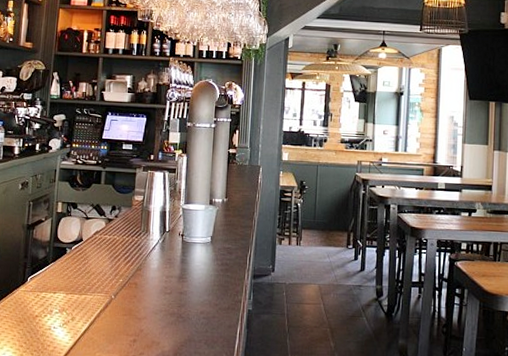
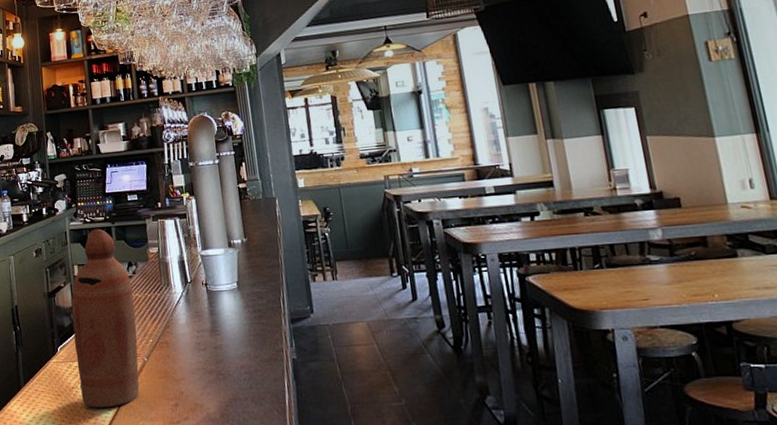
bottle: none [44,171,112,338] -> present [71,228,140,408]

